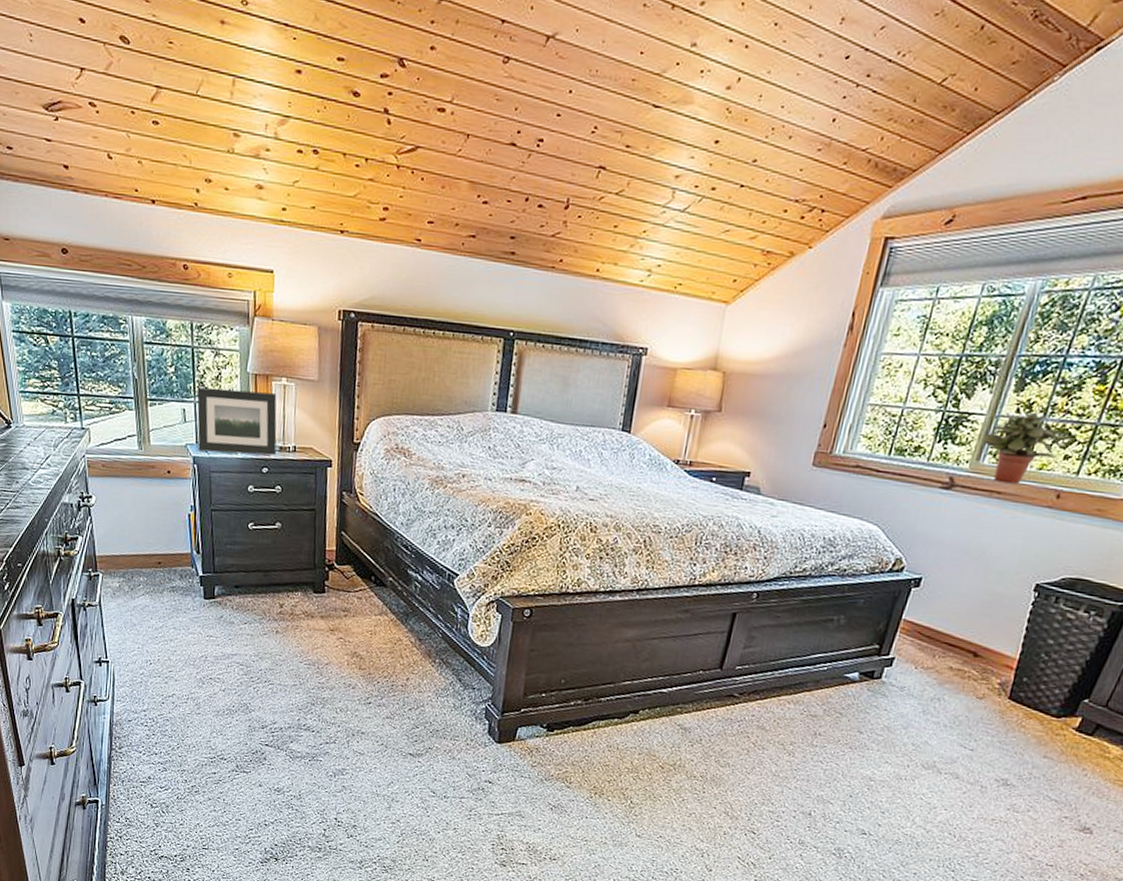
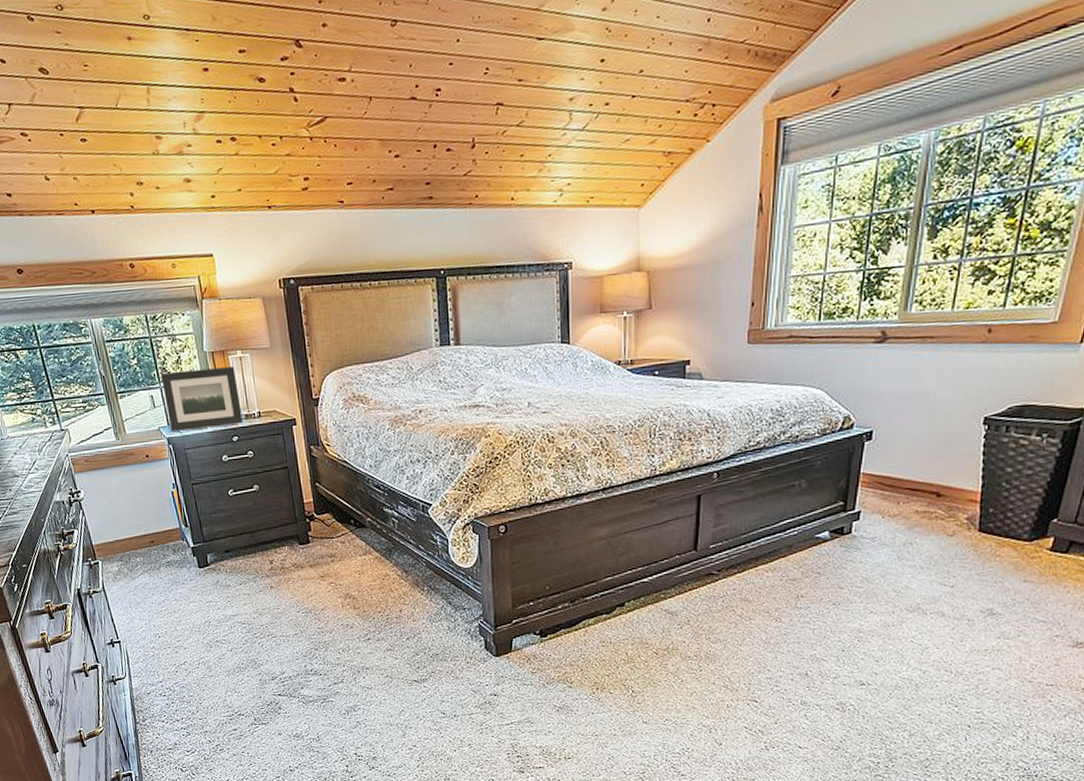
potted plant: present [983,412,1067,485] -> none [907,255,987,328]

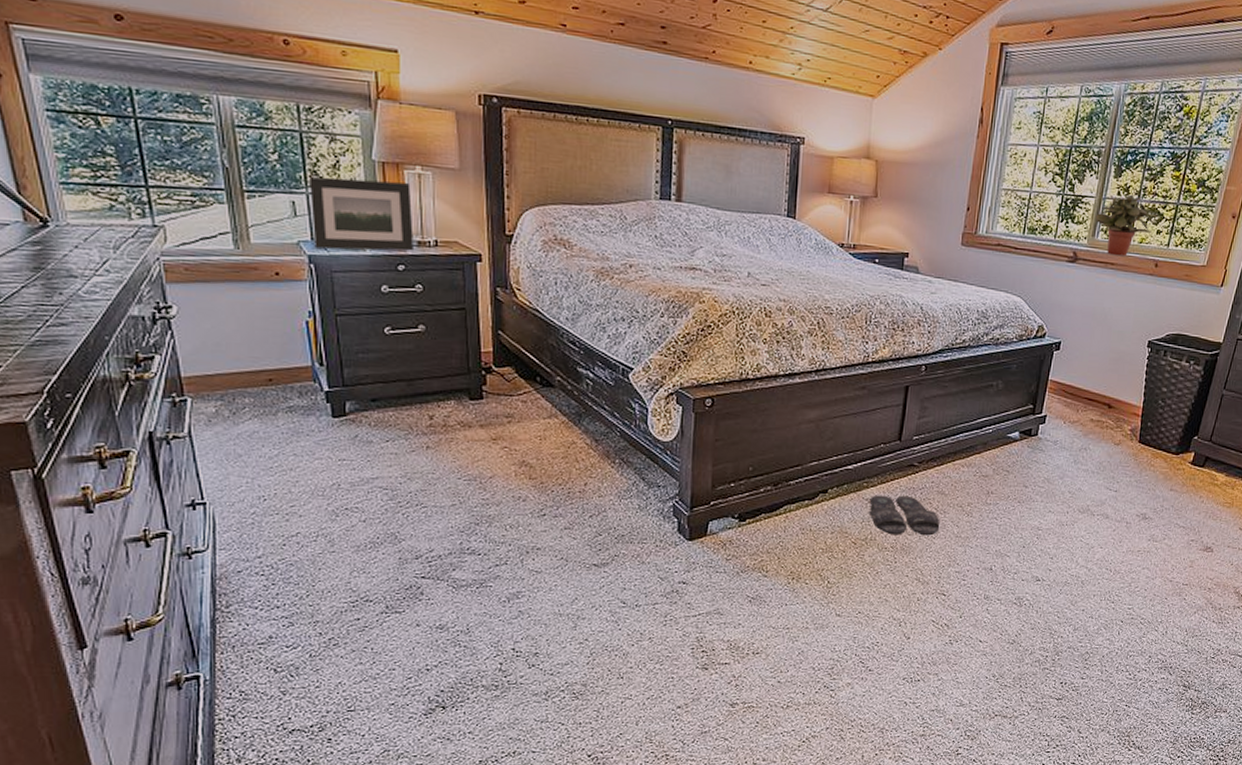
slippers: none [668,604,746,644] -> present [868,495,940,536]
potted plant: none [907,255,987,328] -> present [1095,194,1157,257]

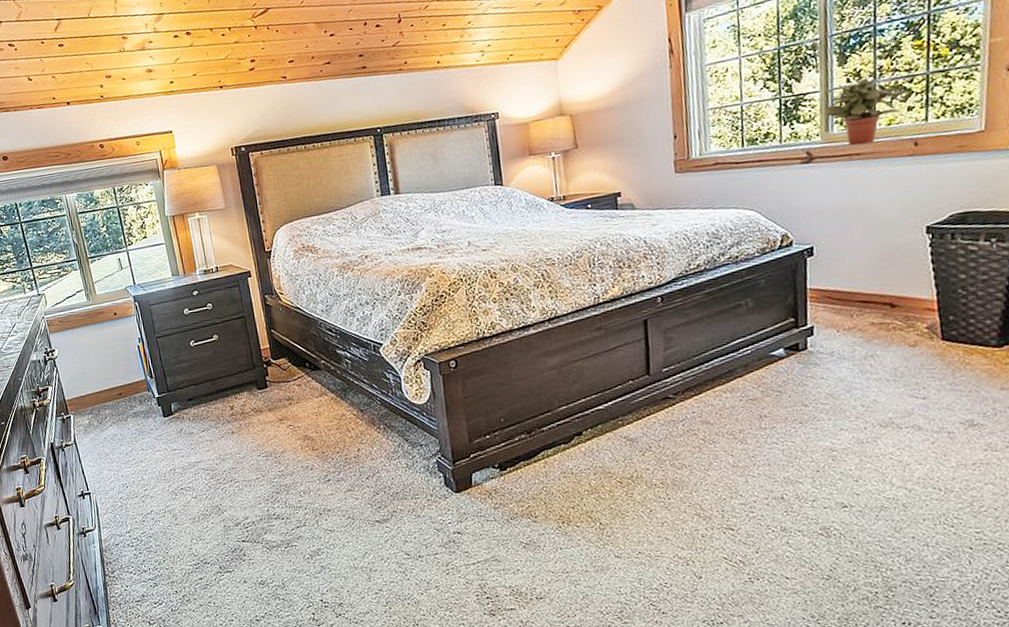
picture frame: present [309,176,414,251] -> none [127,228,202,290]
slippers: present [868,495,940,536] -> none [629,429,712,471]

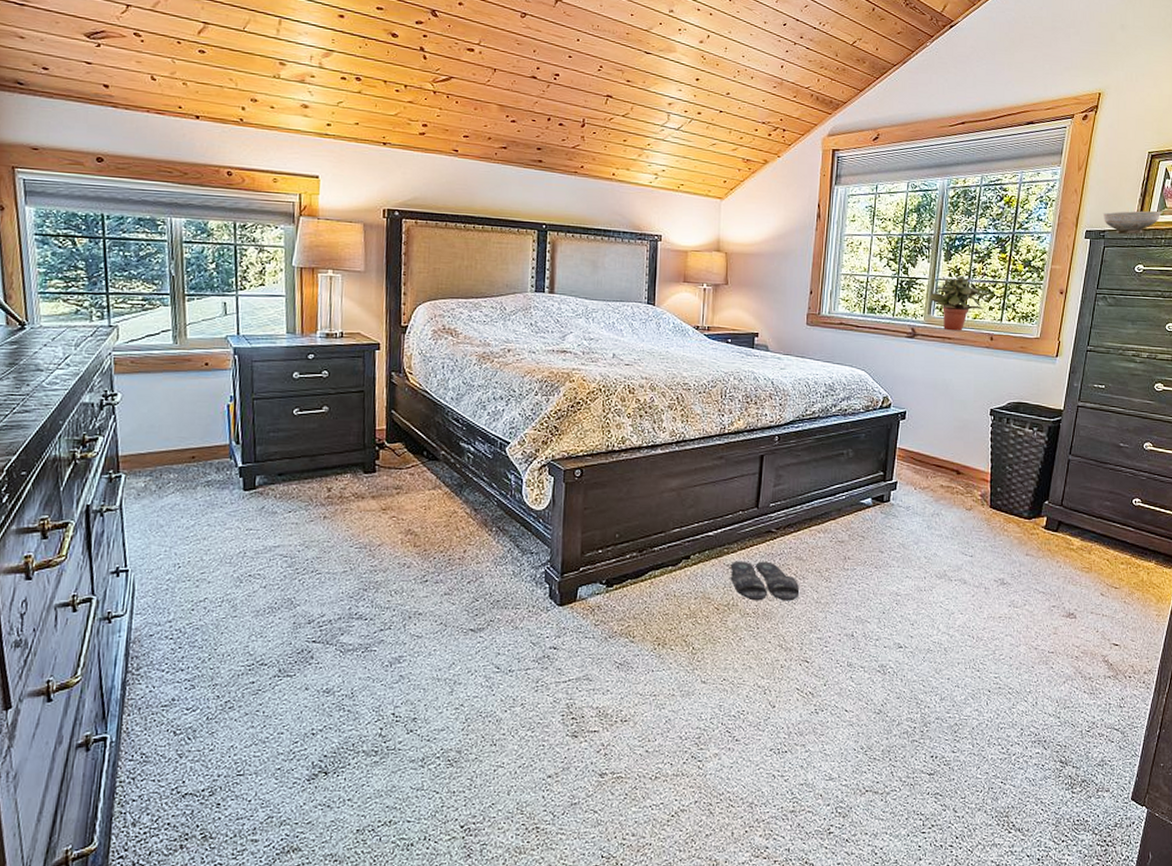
slippers: none [629,429,712,471] -> present [730,560,800,601]

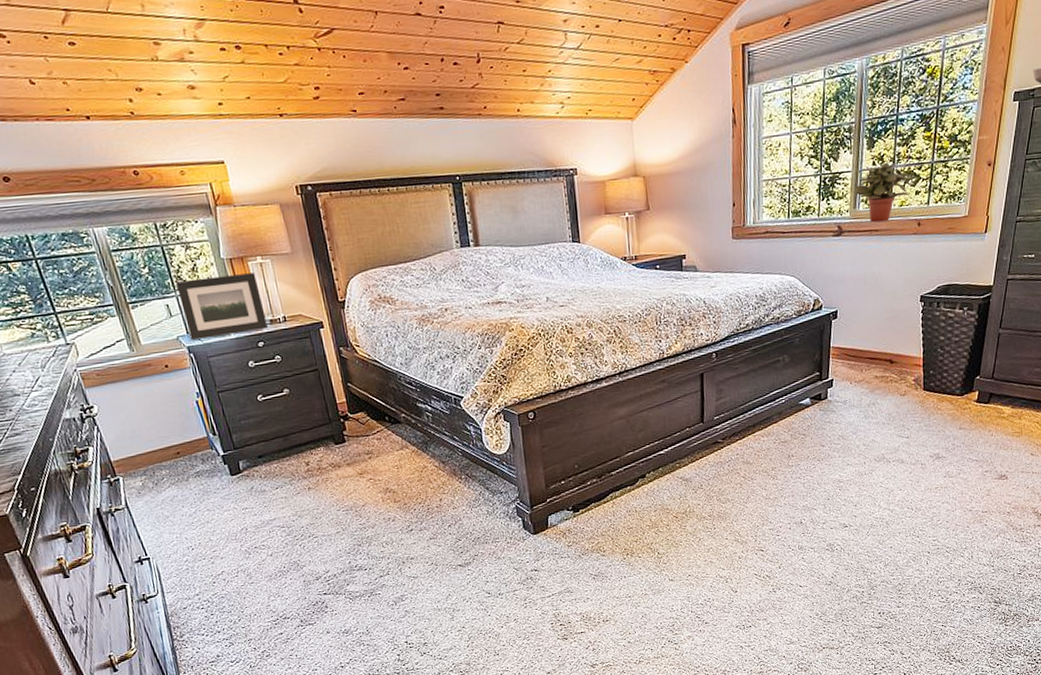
picture frame: none [239,281,323,343] -> present [175,273,268,340]
slippers: present [730,560,800,601] -> none [684,469,750,505]

